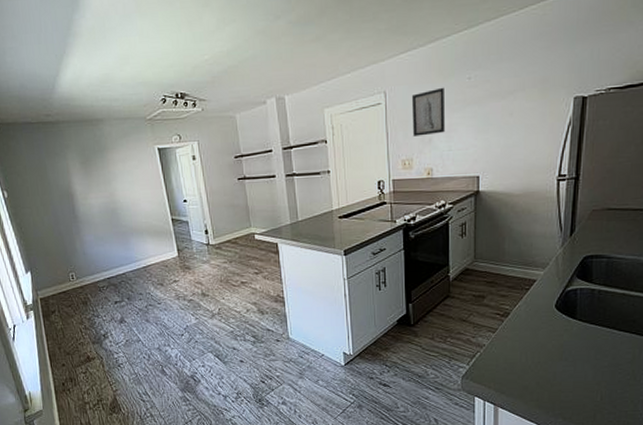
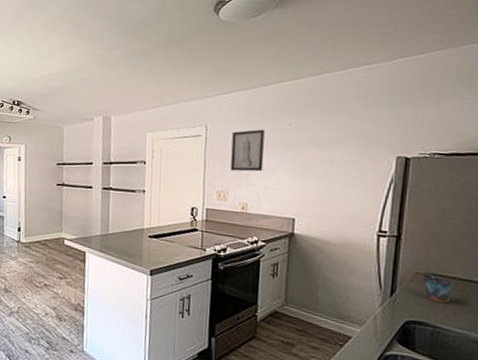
mug: none [599,209,628,234] -> present [423,273,455,303]

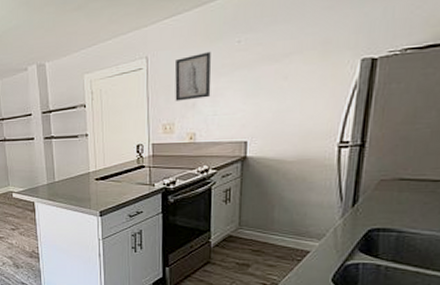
mug: present [423,273,455,303] -> none [389,179,425,206]

